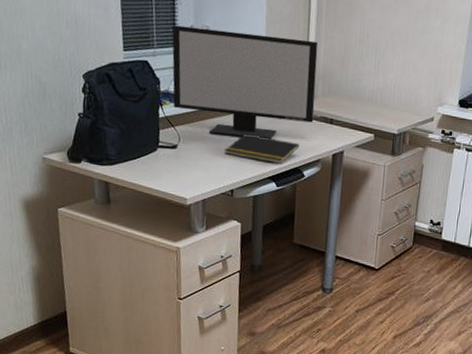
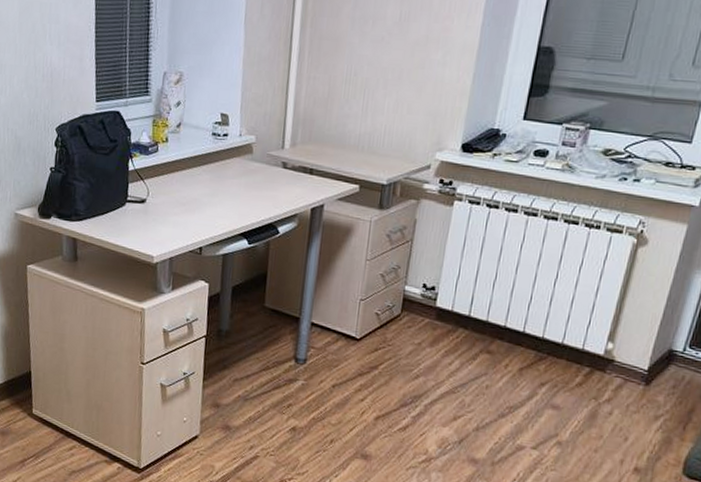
computer monitor: present [172,25,319,140] -> none [143,72,300,193]
notepad: present [224,134,300,164] -> none [193,186,276,219]

